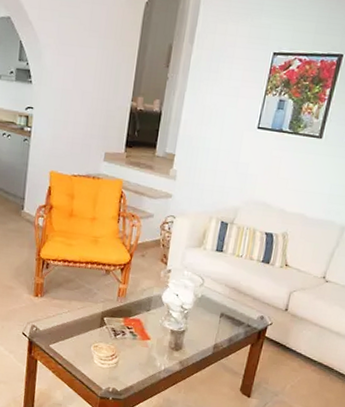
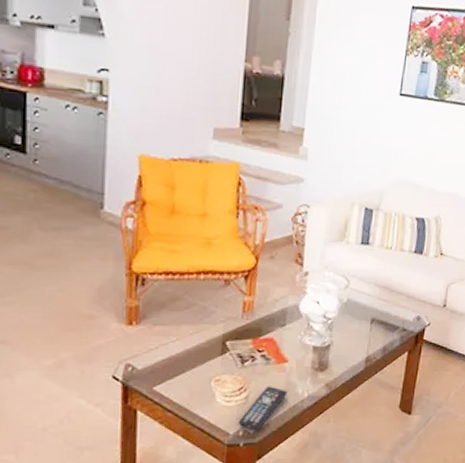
remote control: none [109,356,149,390] -> present [238,386,288,431]

